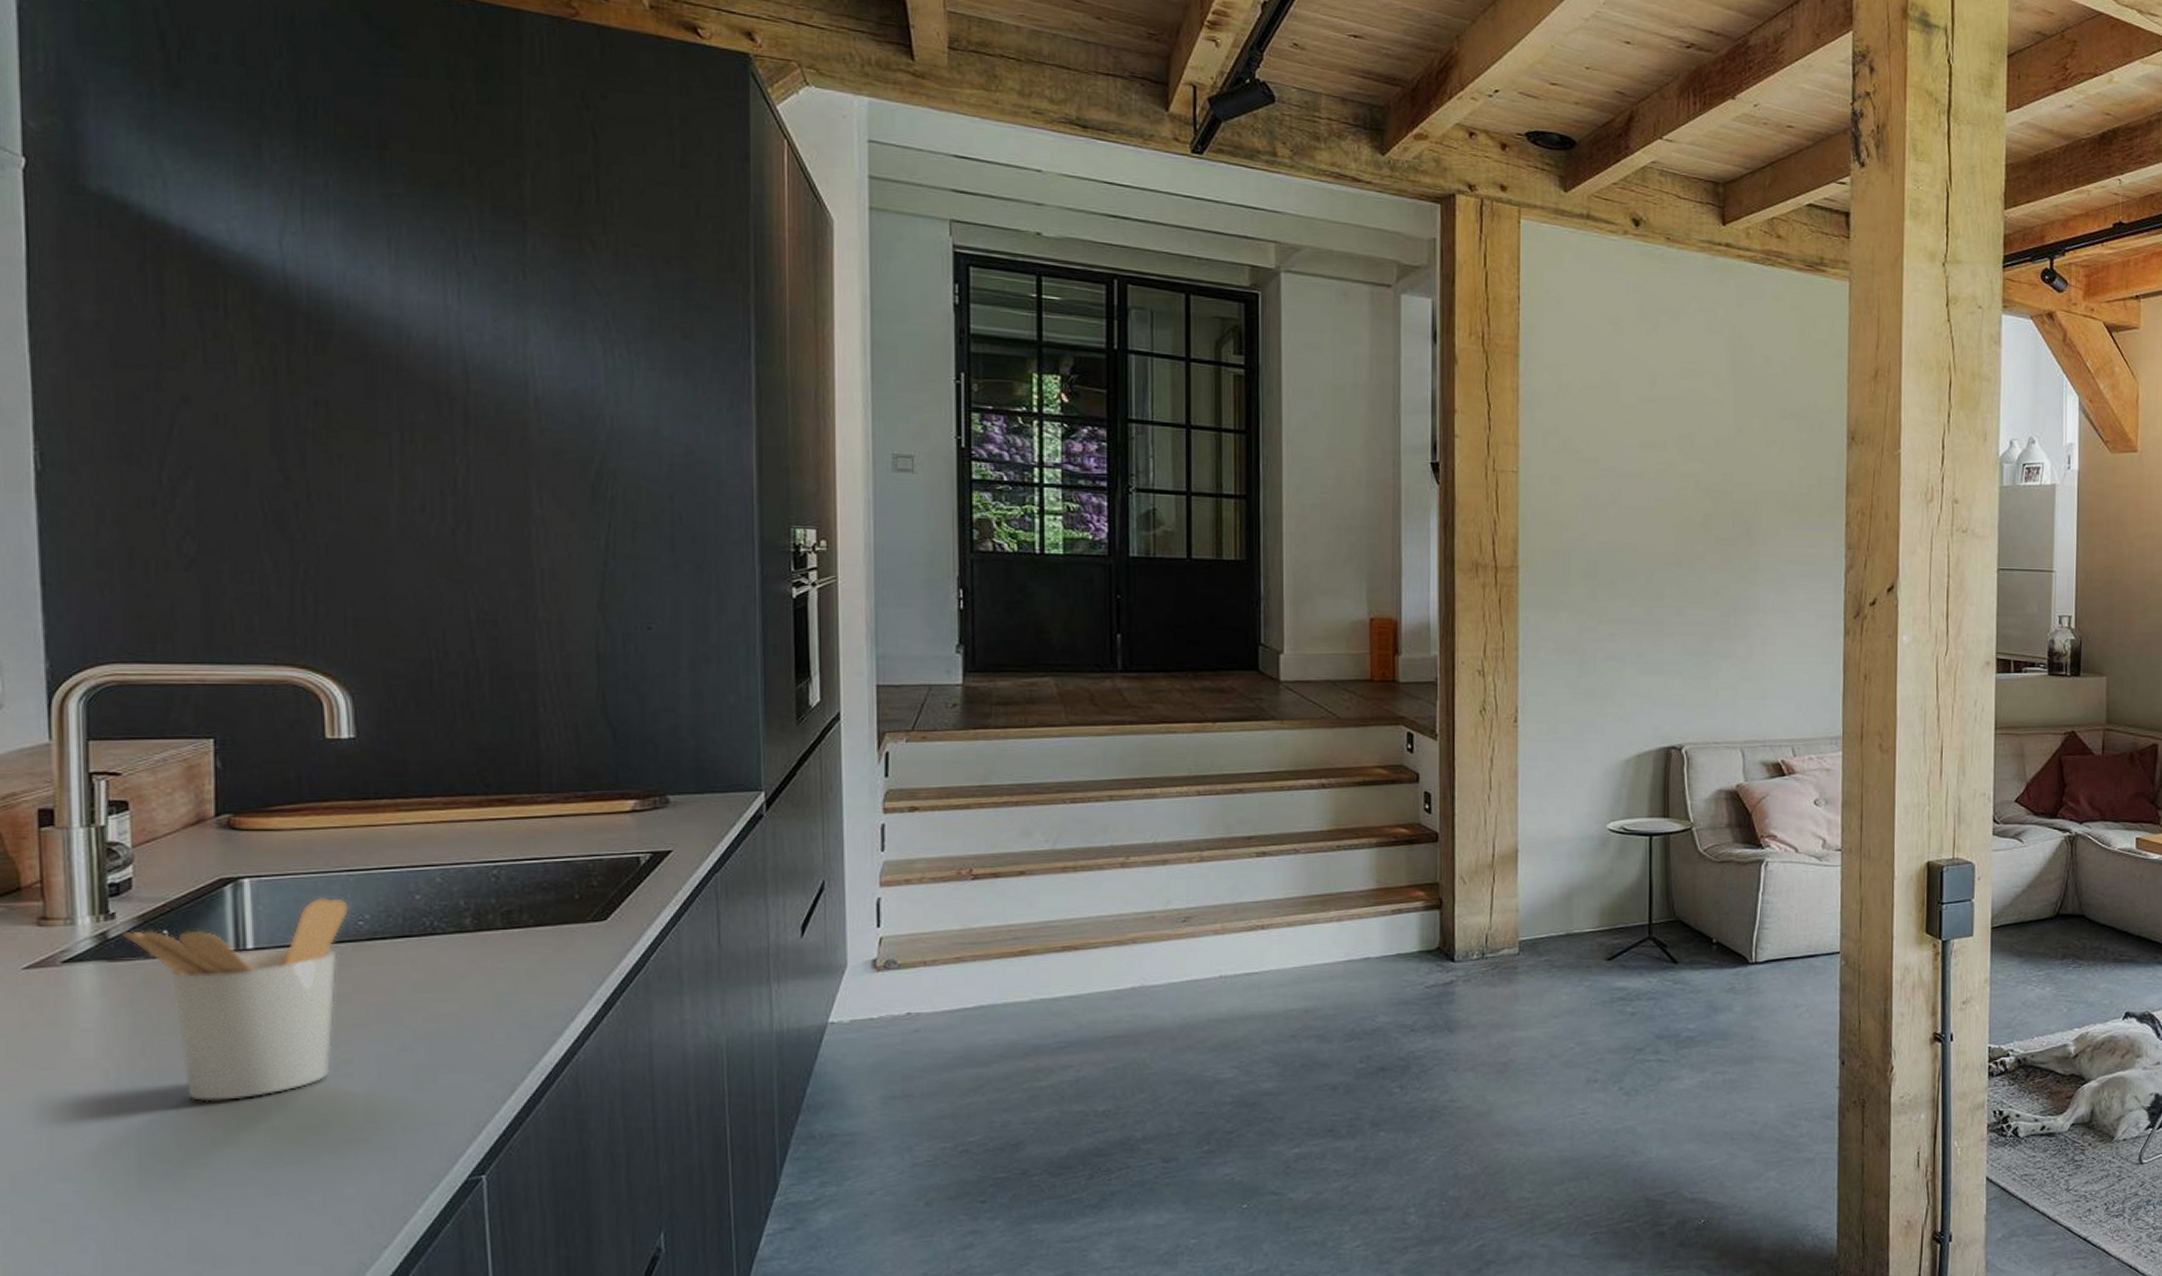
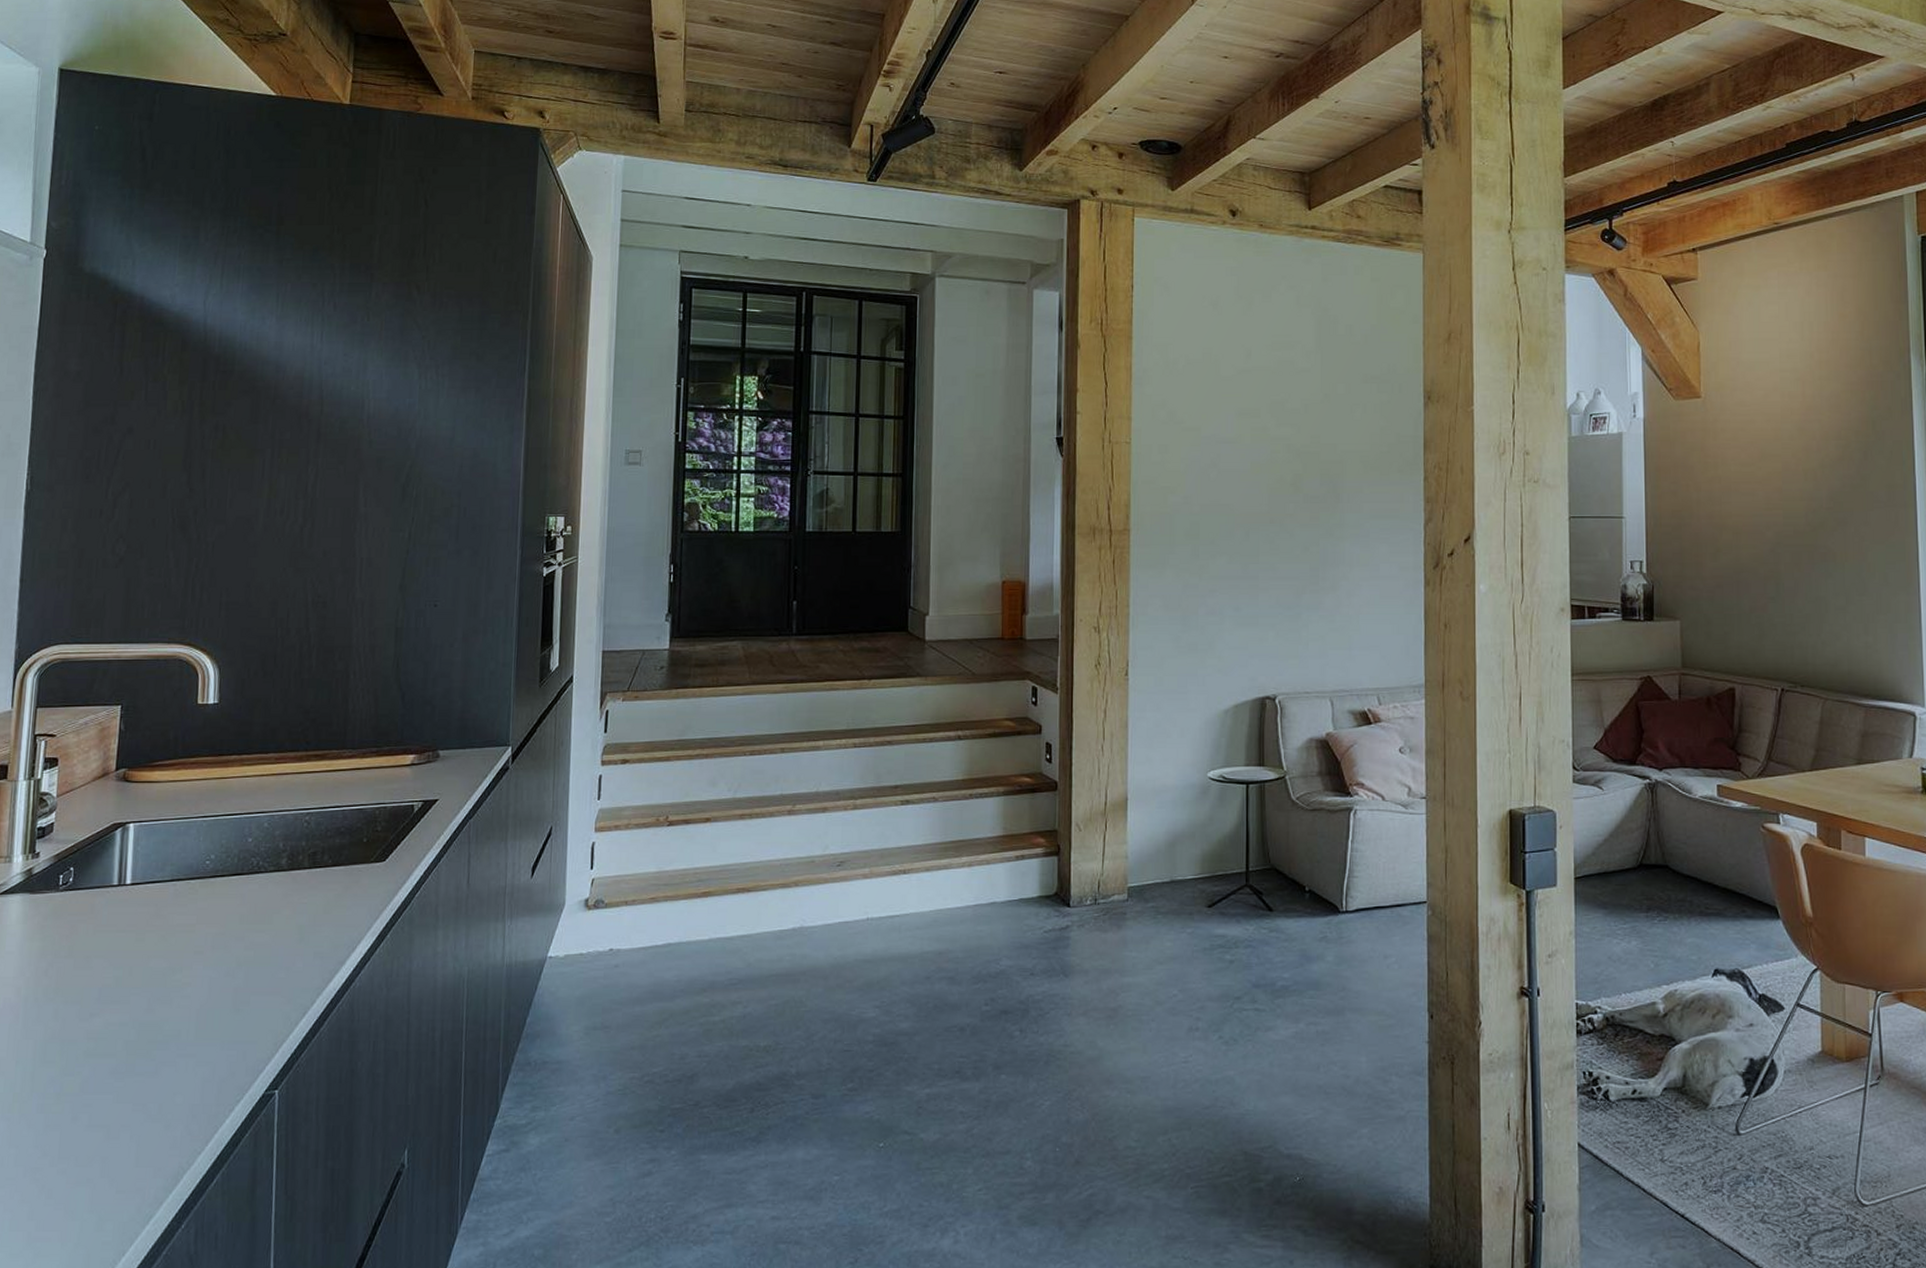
utensil holder: present [121,898,349,1101] -> none [41,840,200,1016]

